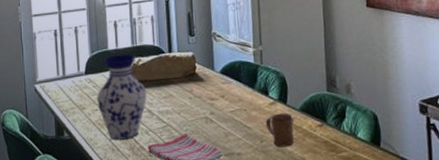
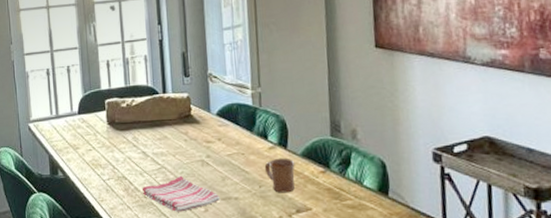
vase: present [97,54,147,140] -> none [90,94,141,181]

